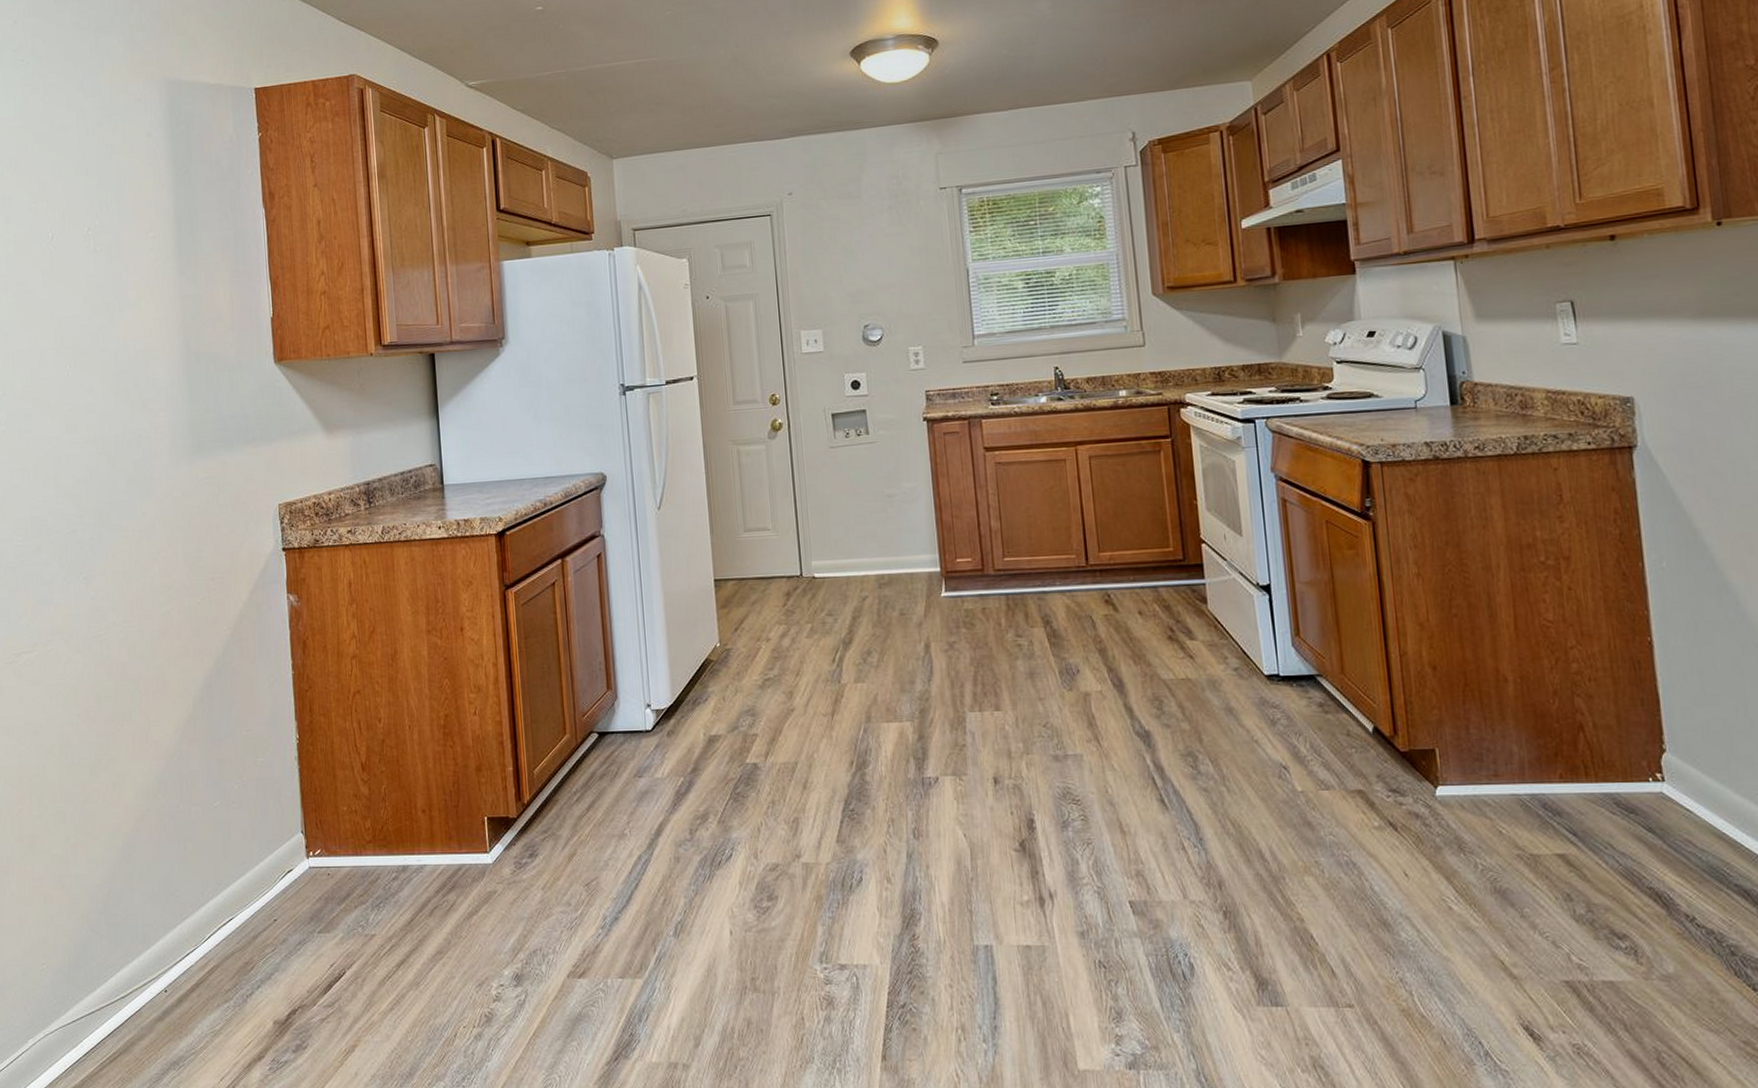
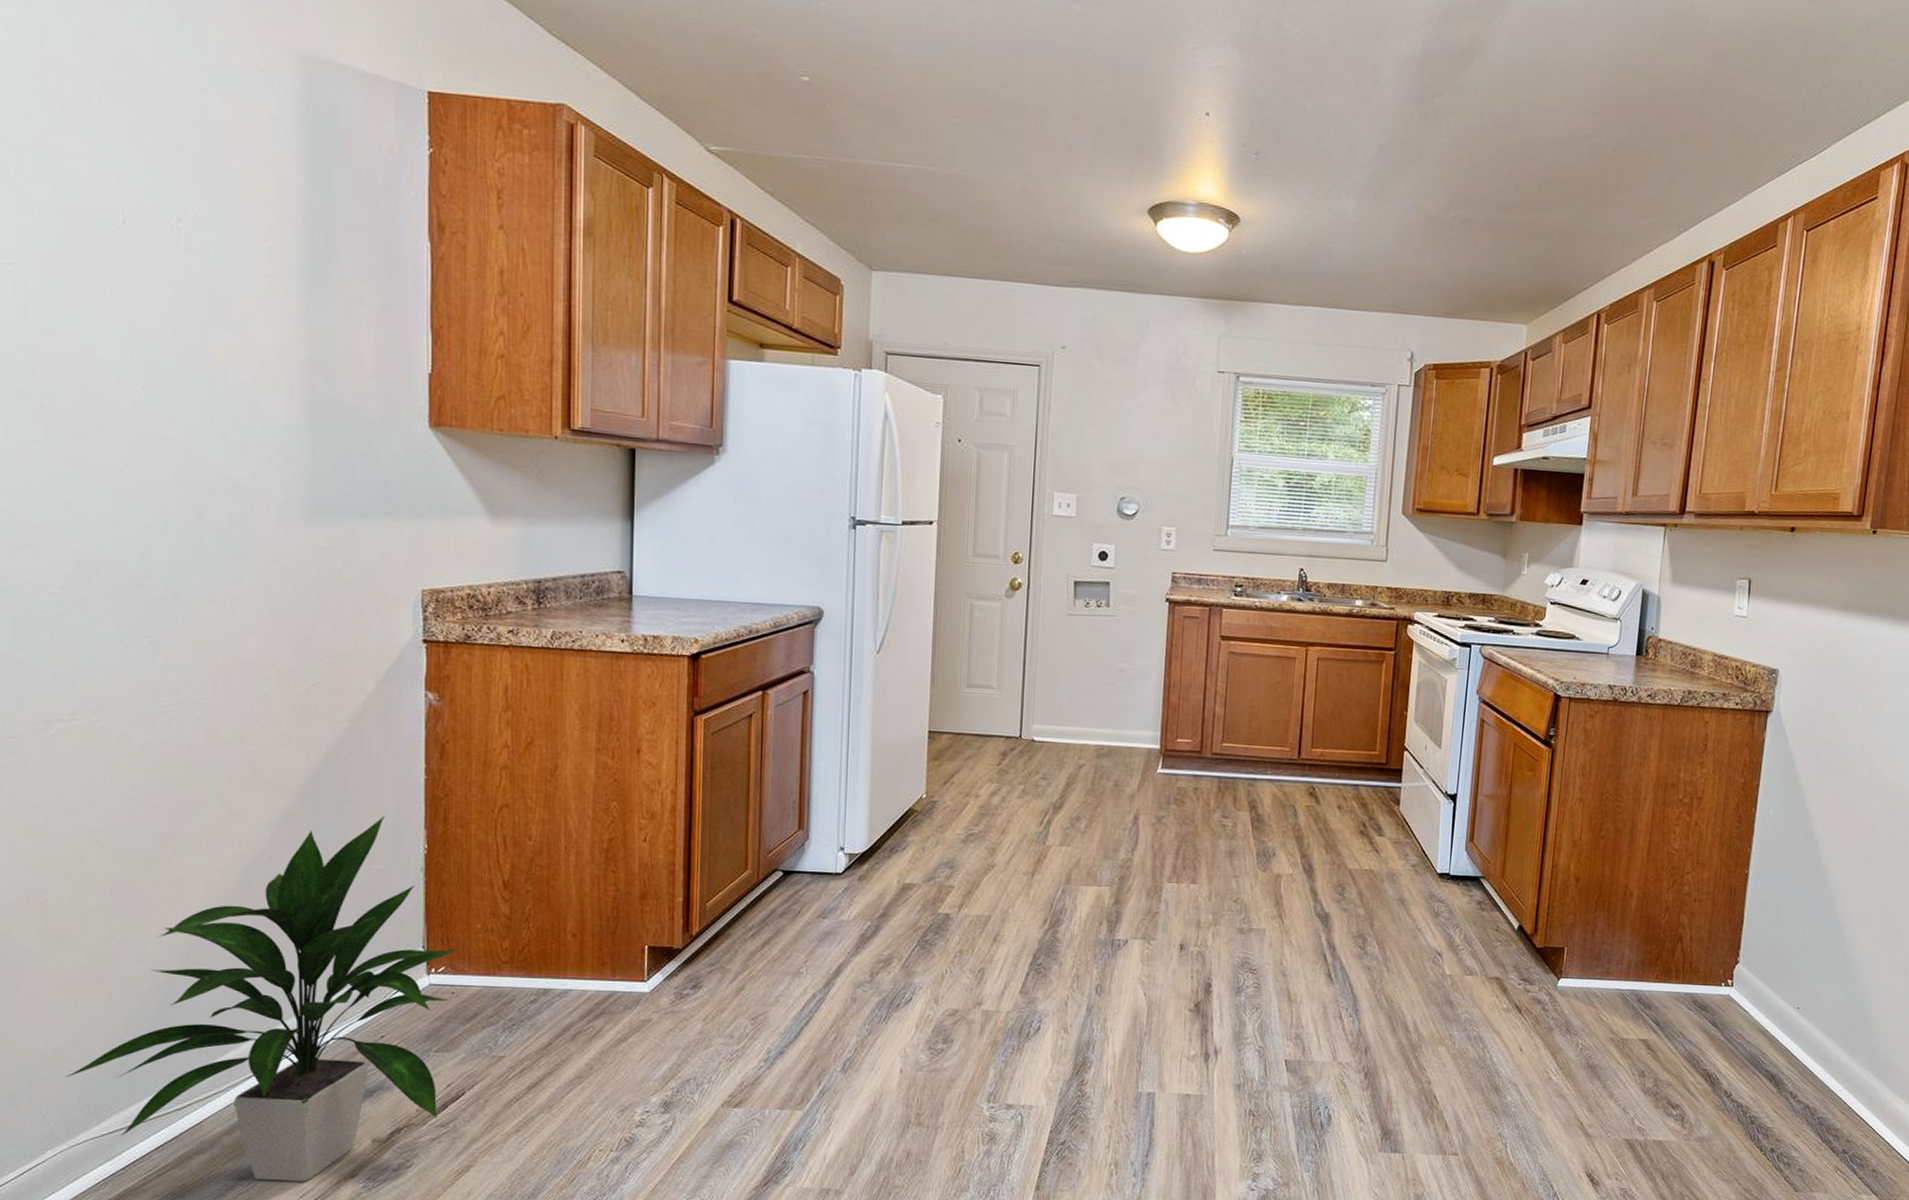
indoor plant: none [40,711,332,1065] -> present [65,815,461,1182]

